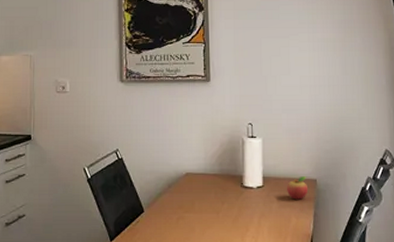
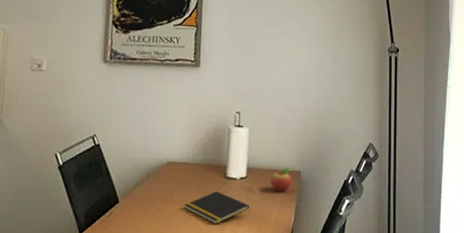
notepad: none [205,200,269,232] -> present [184,192,250,224]

